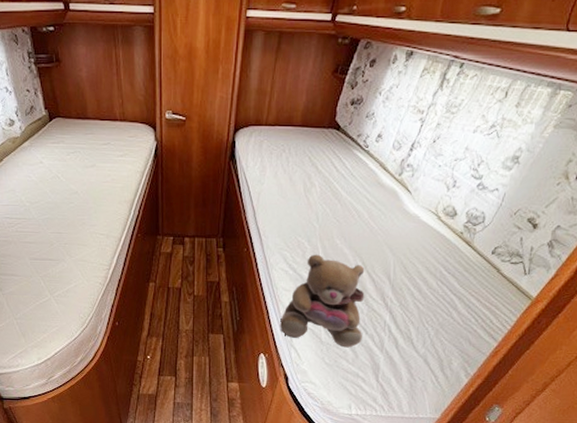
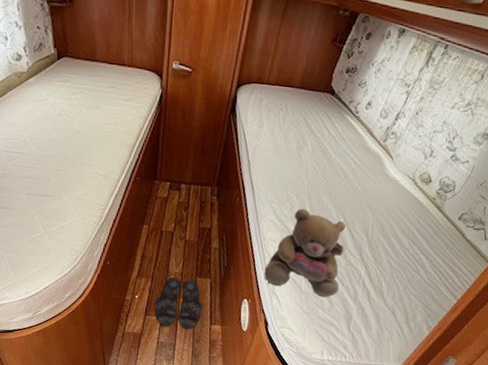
slippers: none [168,335,218,389] -> present [155,277,203,330]

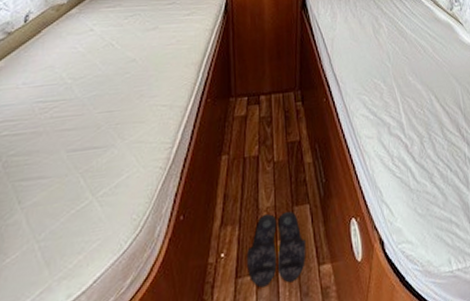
teddy bear: present [264,208,346,298] -> none [368,94,448,192]

